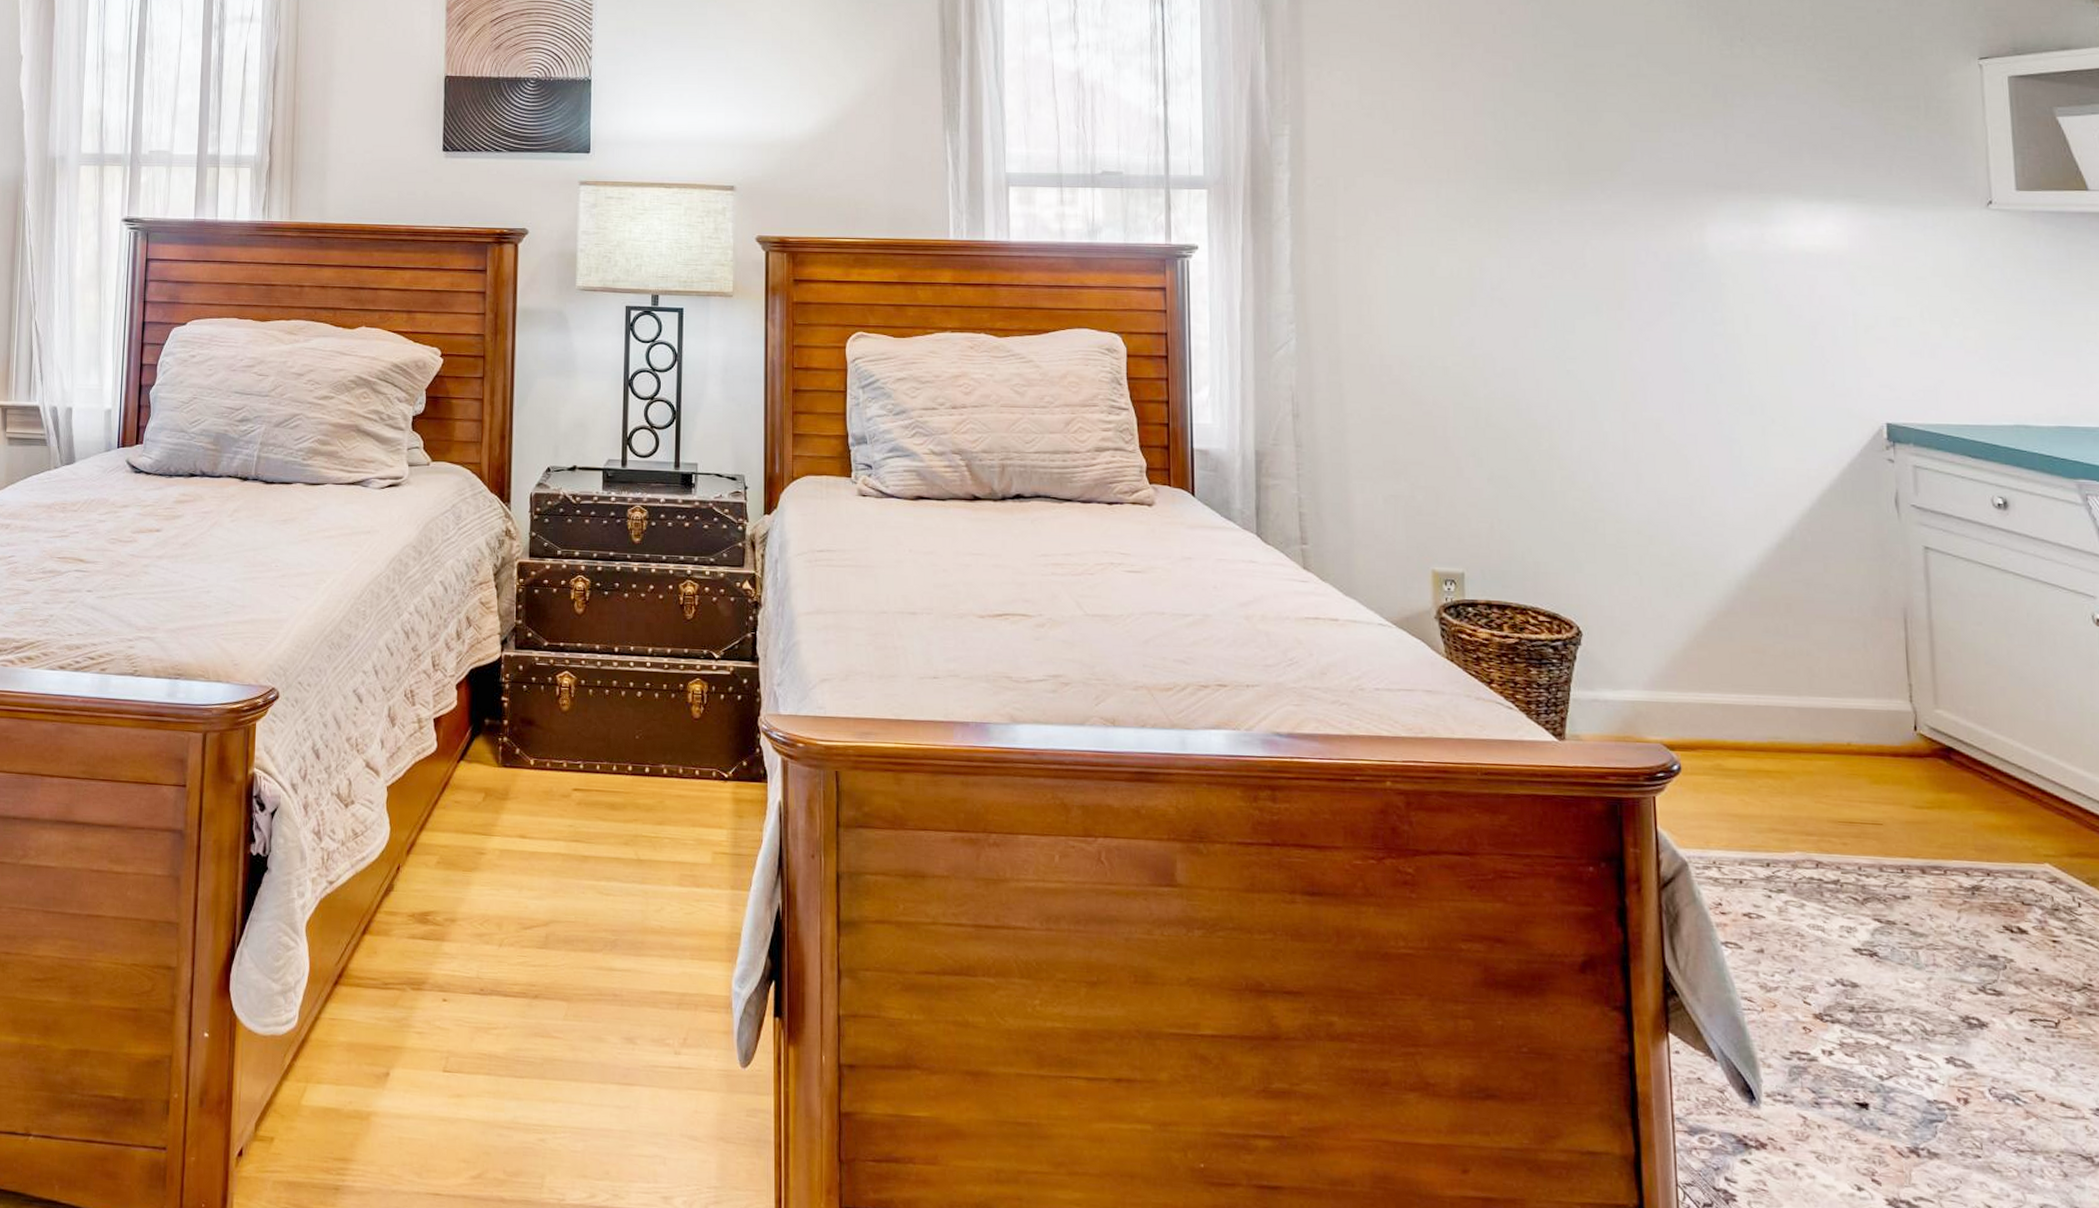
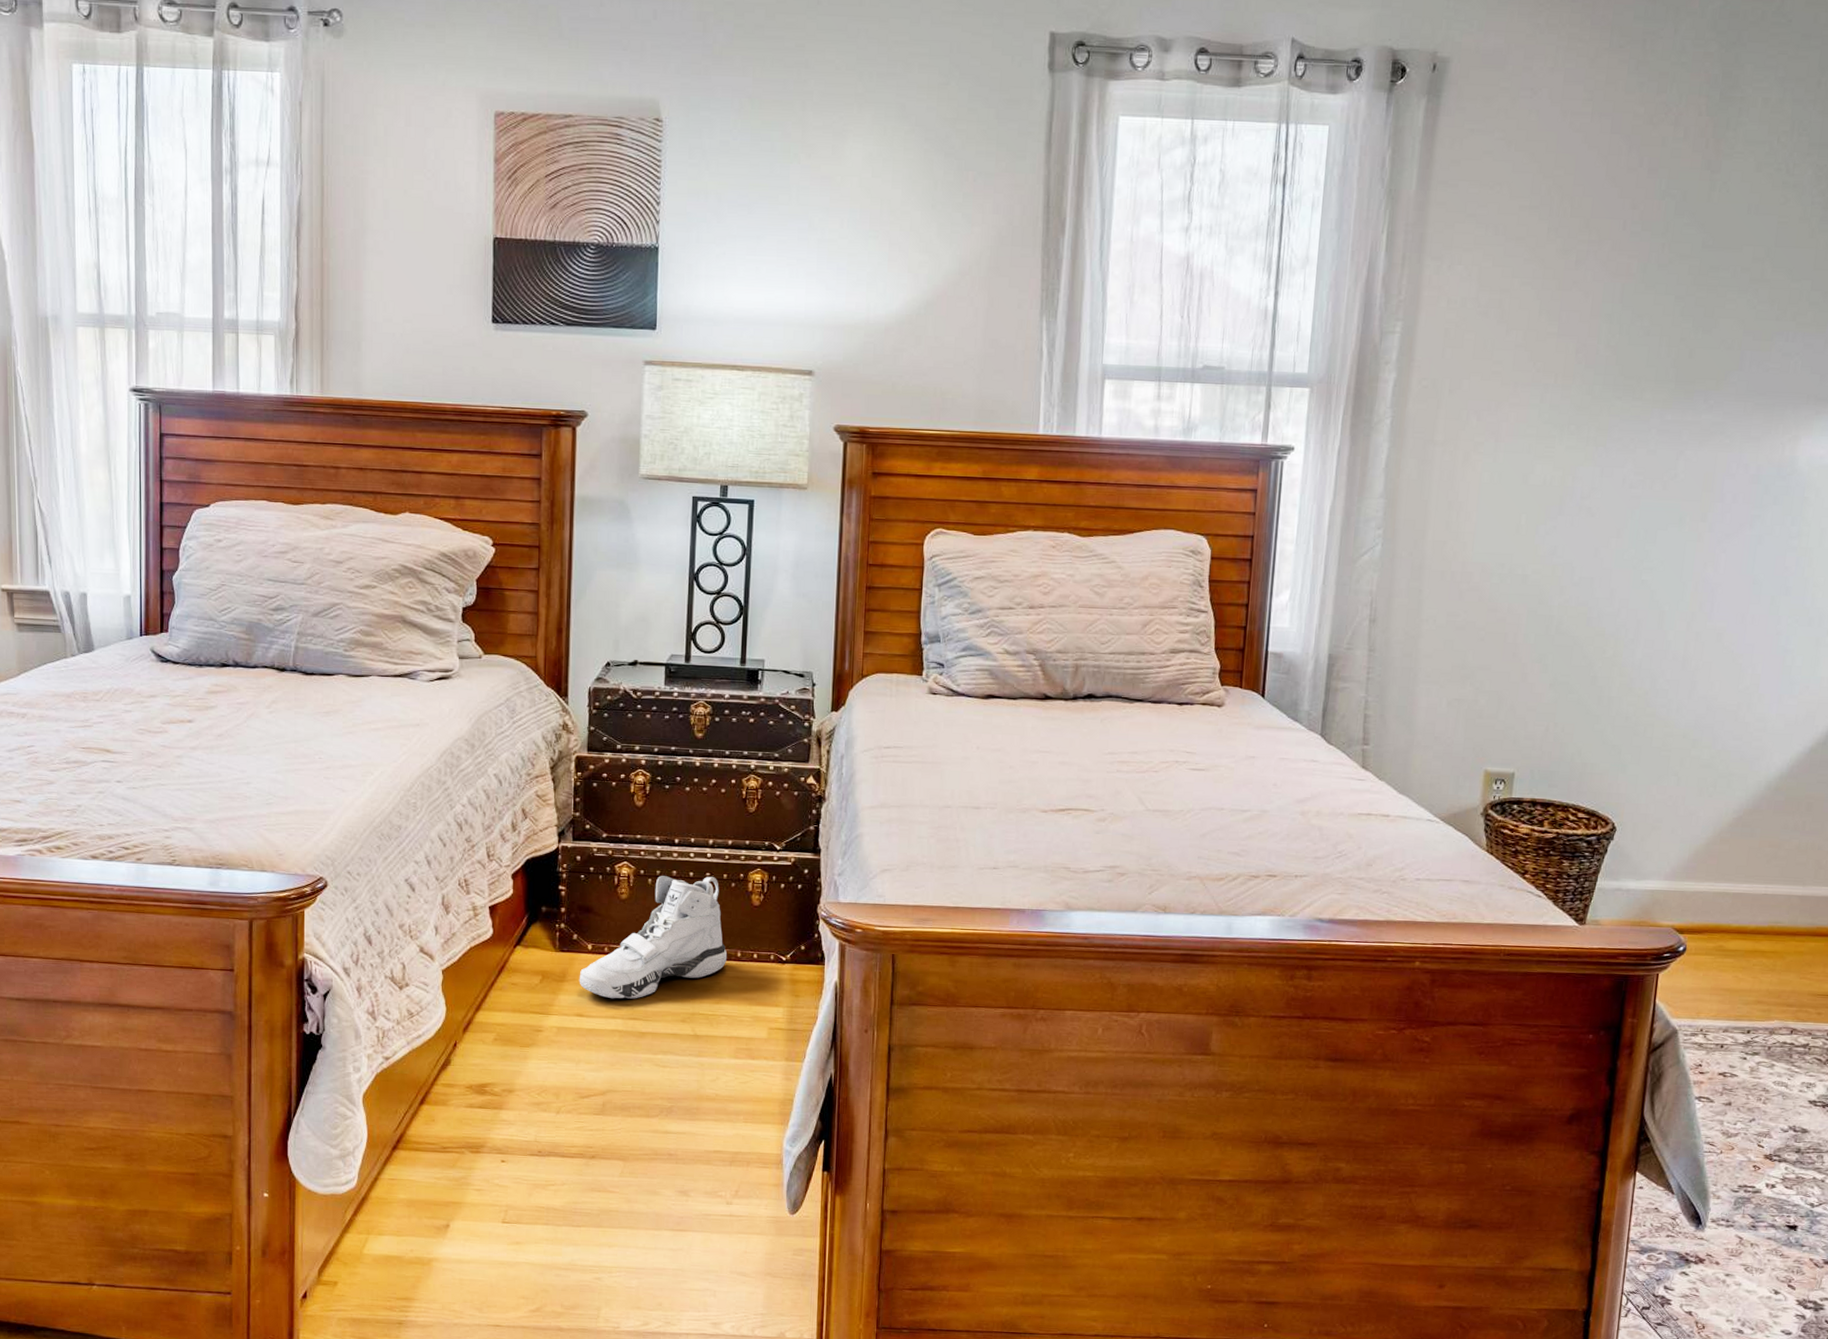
sneaker: none [521,686,669,819] -> present [579,876,728,999]

